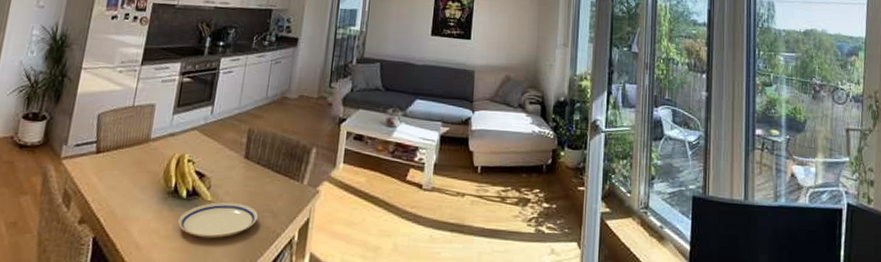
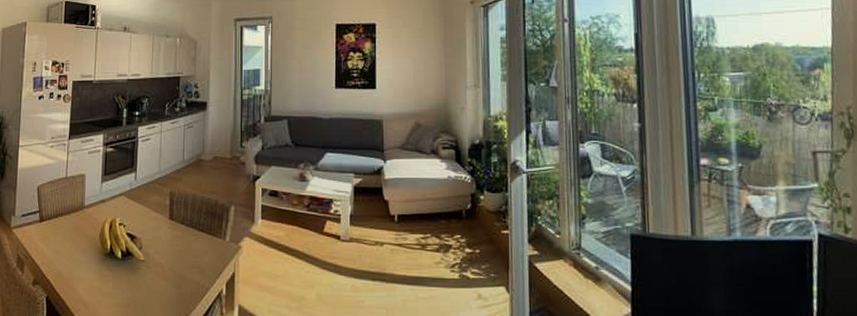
plate: present [178,202,258,239] -> none [117,261,187,295]

